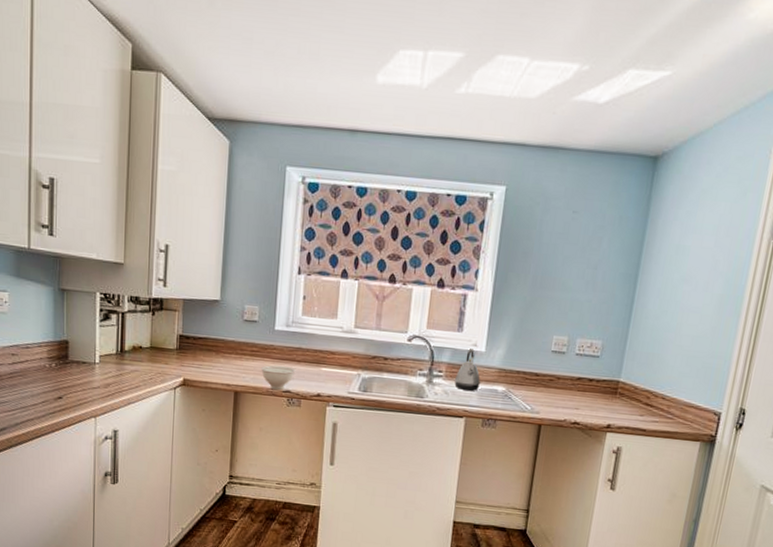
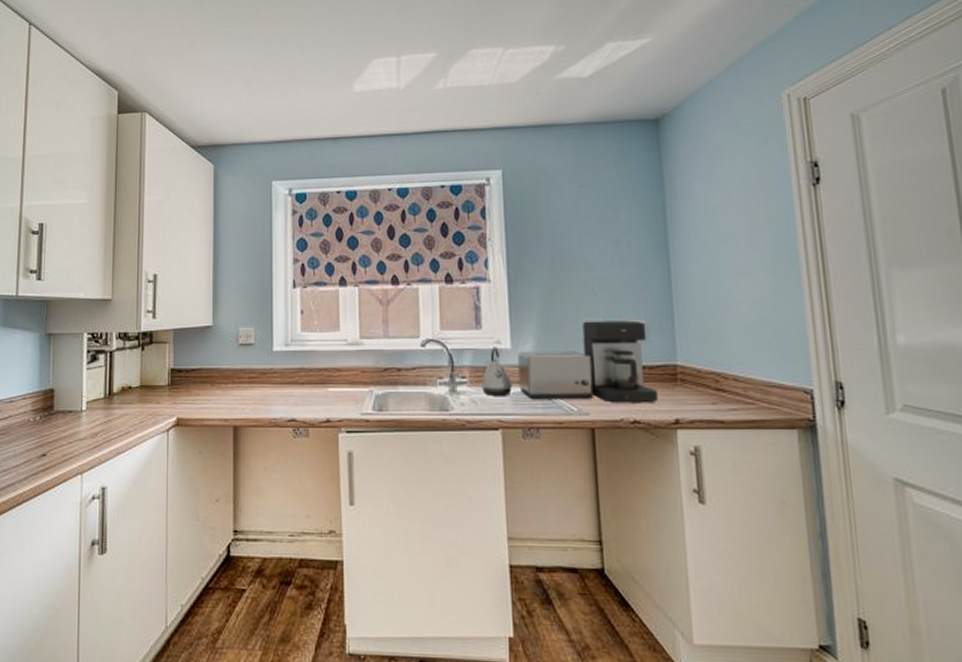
bowl: present [261,365,295,390] -> none [261,392,299,419]
toaster: none [486,355,552,401] -> present [518,350,594,399]
coffee maker: none [544,336,603,409] -> present [582,320,658,402]

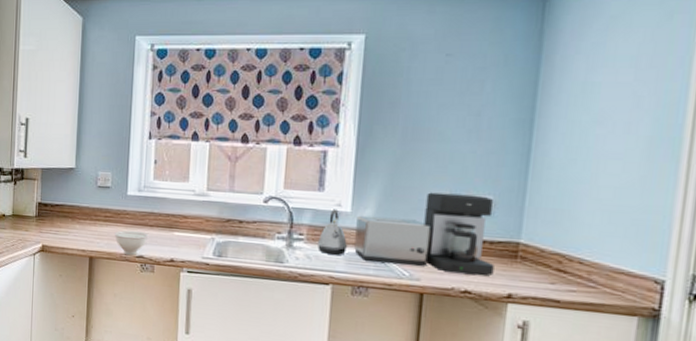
bowl: none [261,392,299,419] -> present [115,231,148,255]

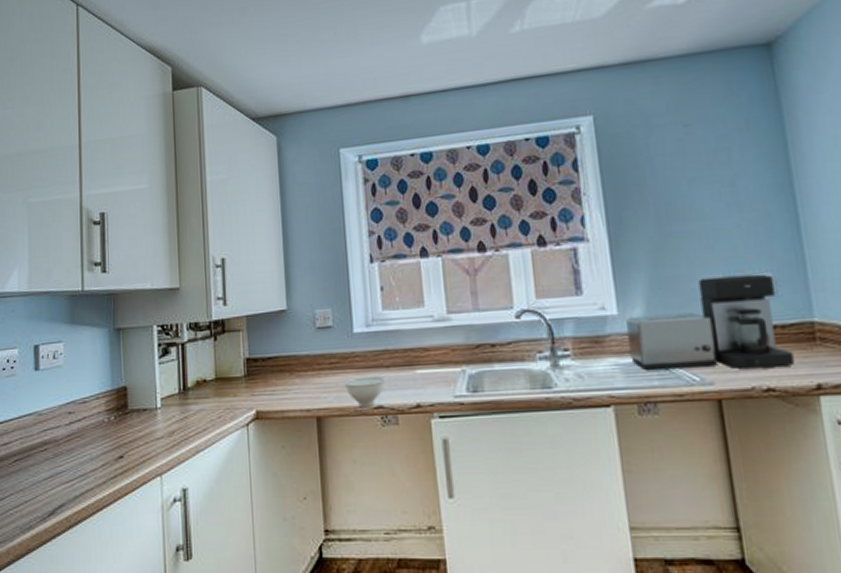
kettle: present [316,209,348,255] -> none [586,313,623,369]

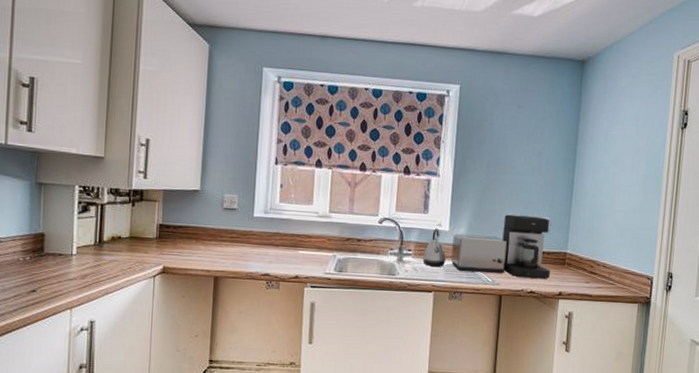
bowl: present [344,376,385,407] -> none [240,250,273,273]
kettle: none [586,313,623,369] -> present [422,228,447,267]

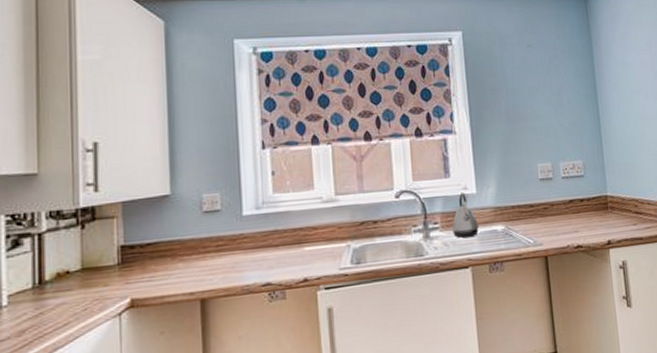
toaster: present [451,233,508,273] -> none [482,190,546,237]
coffee maker: present [502,214,550,279] -> none [534,161,595,232]

